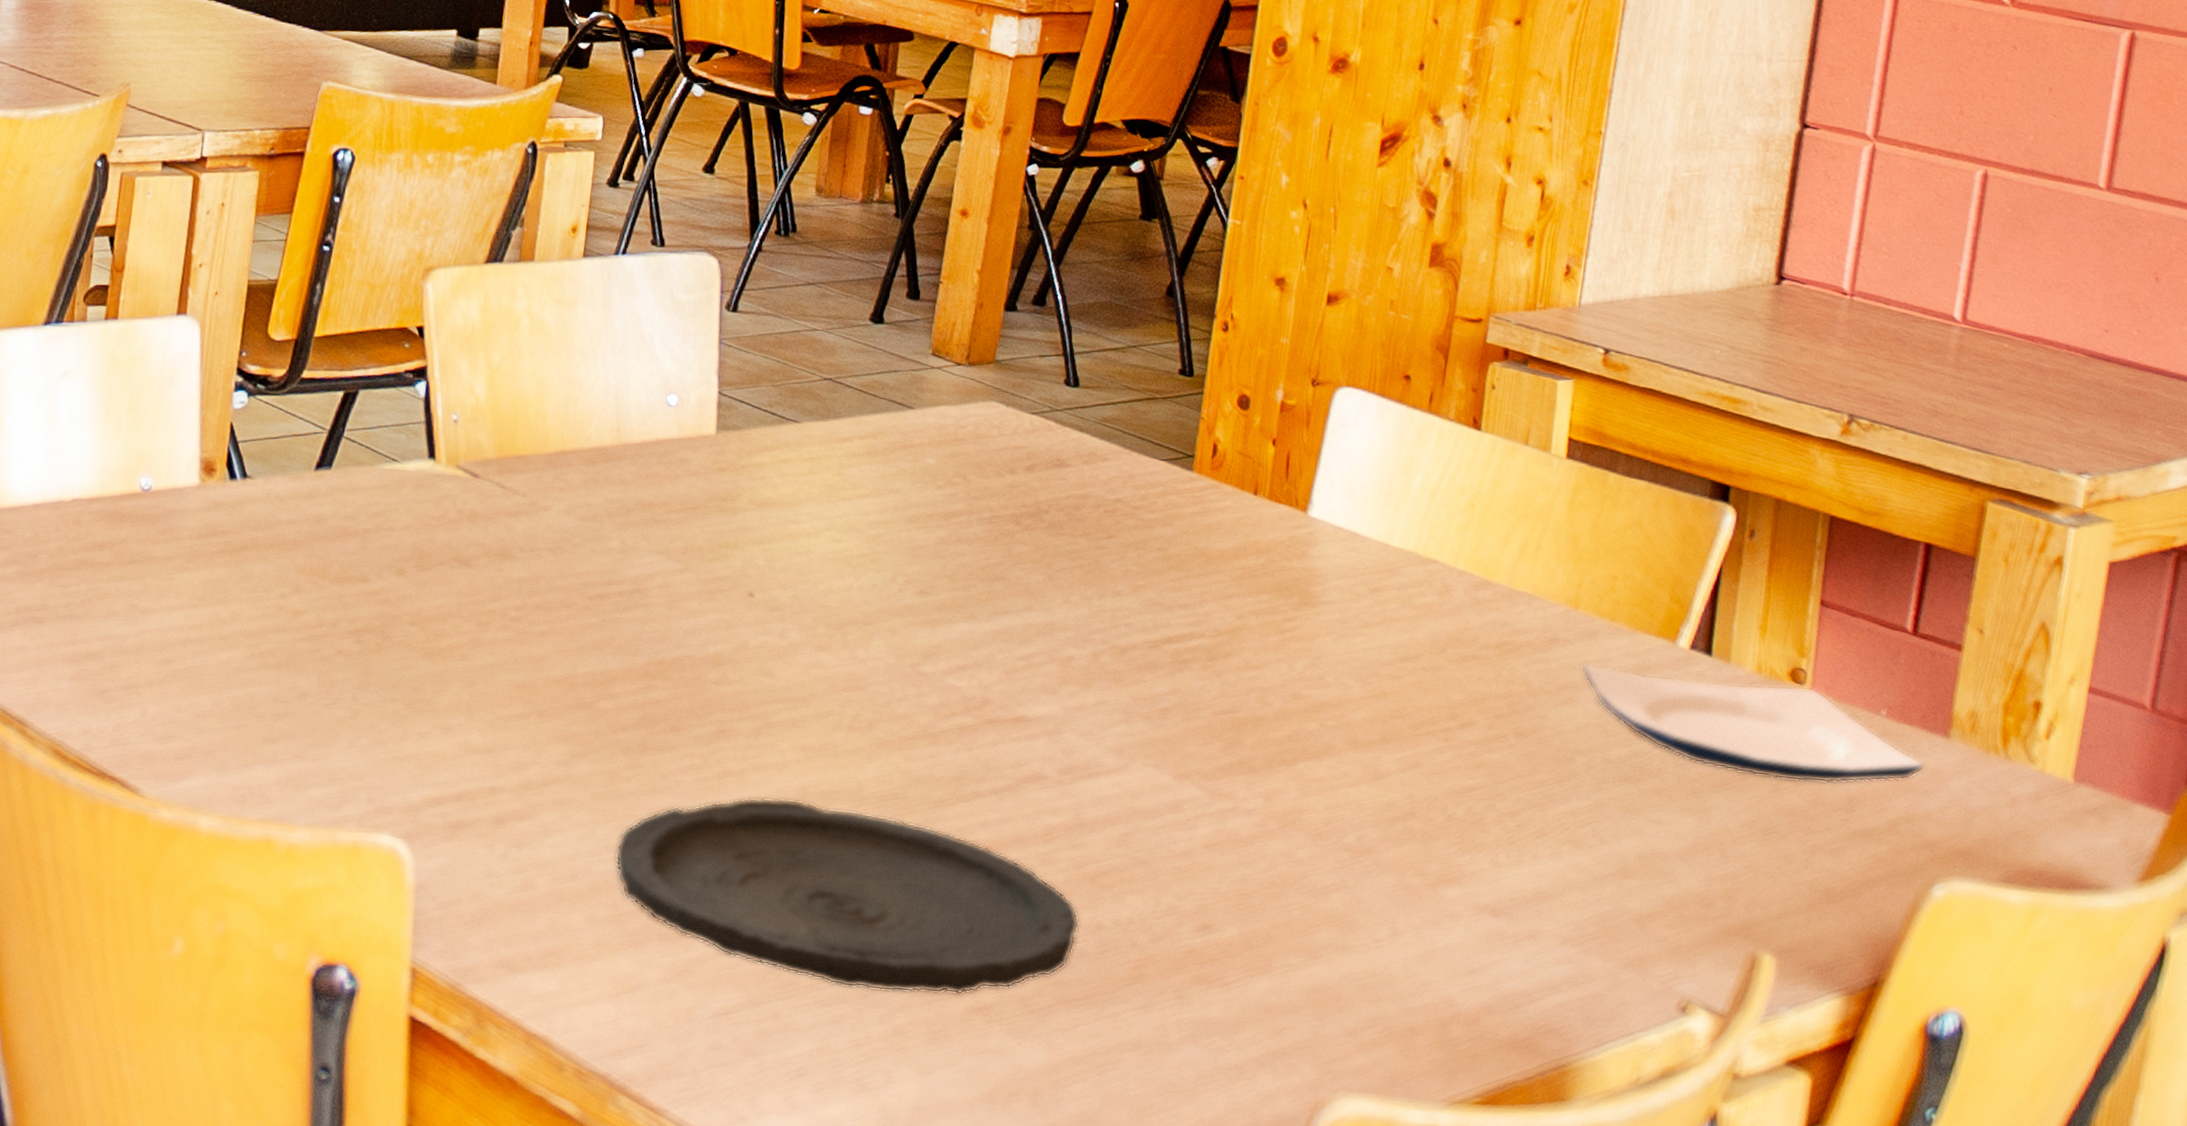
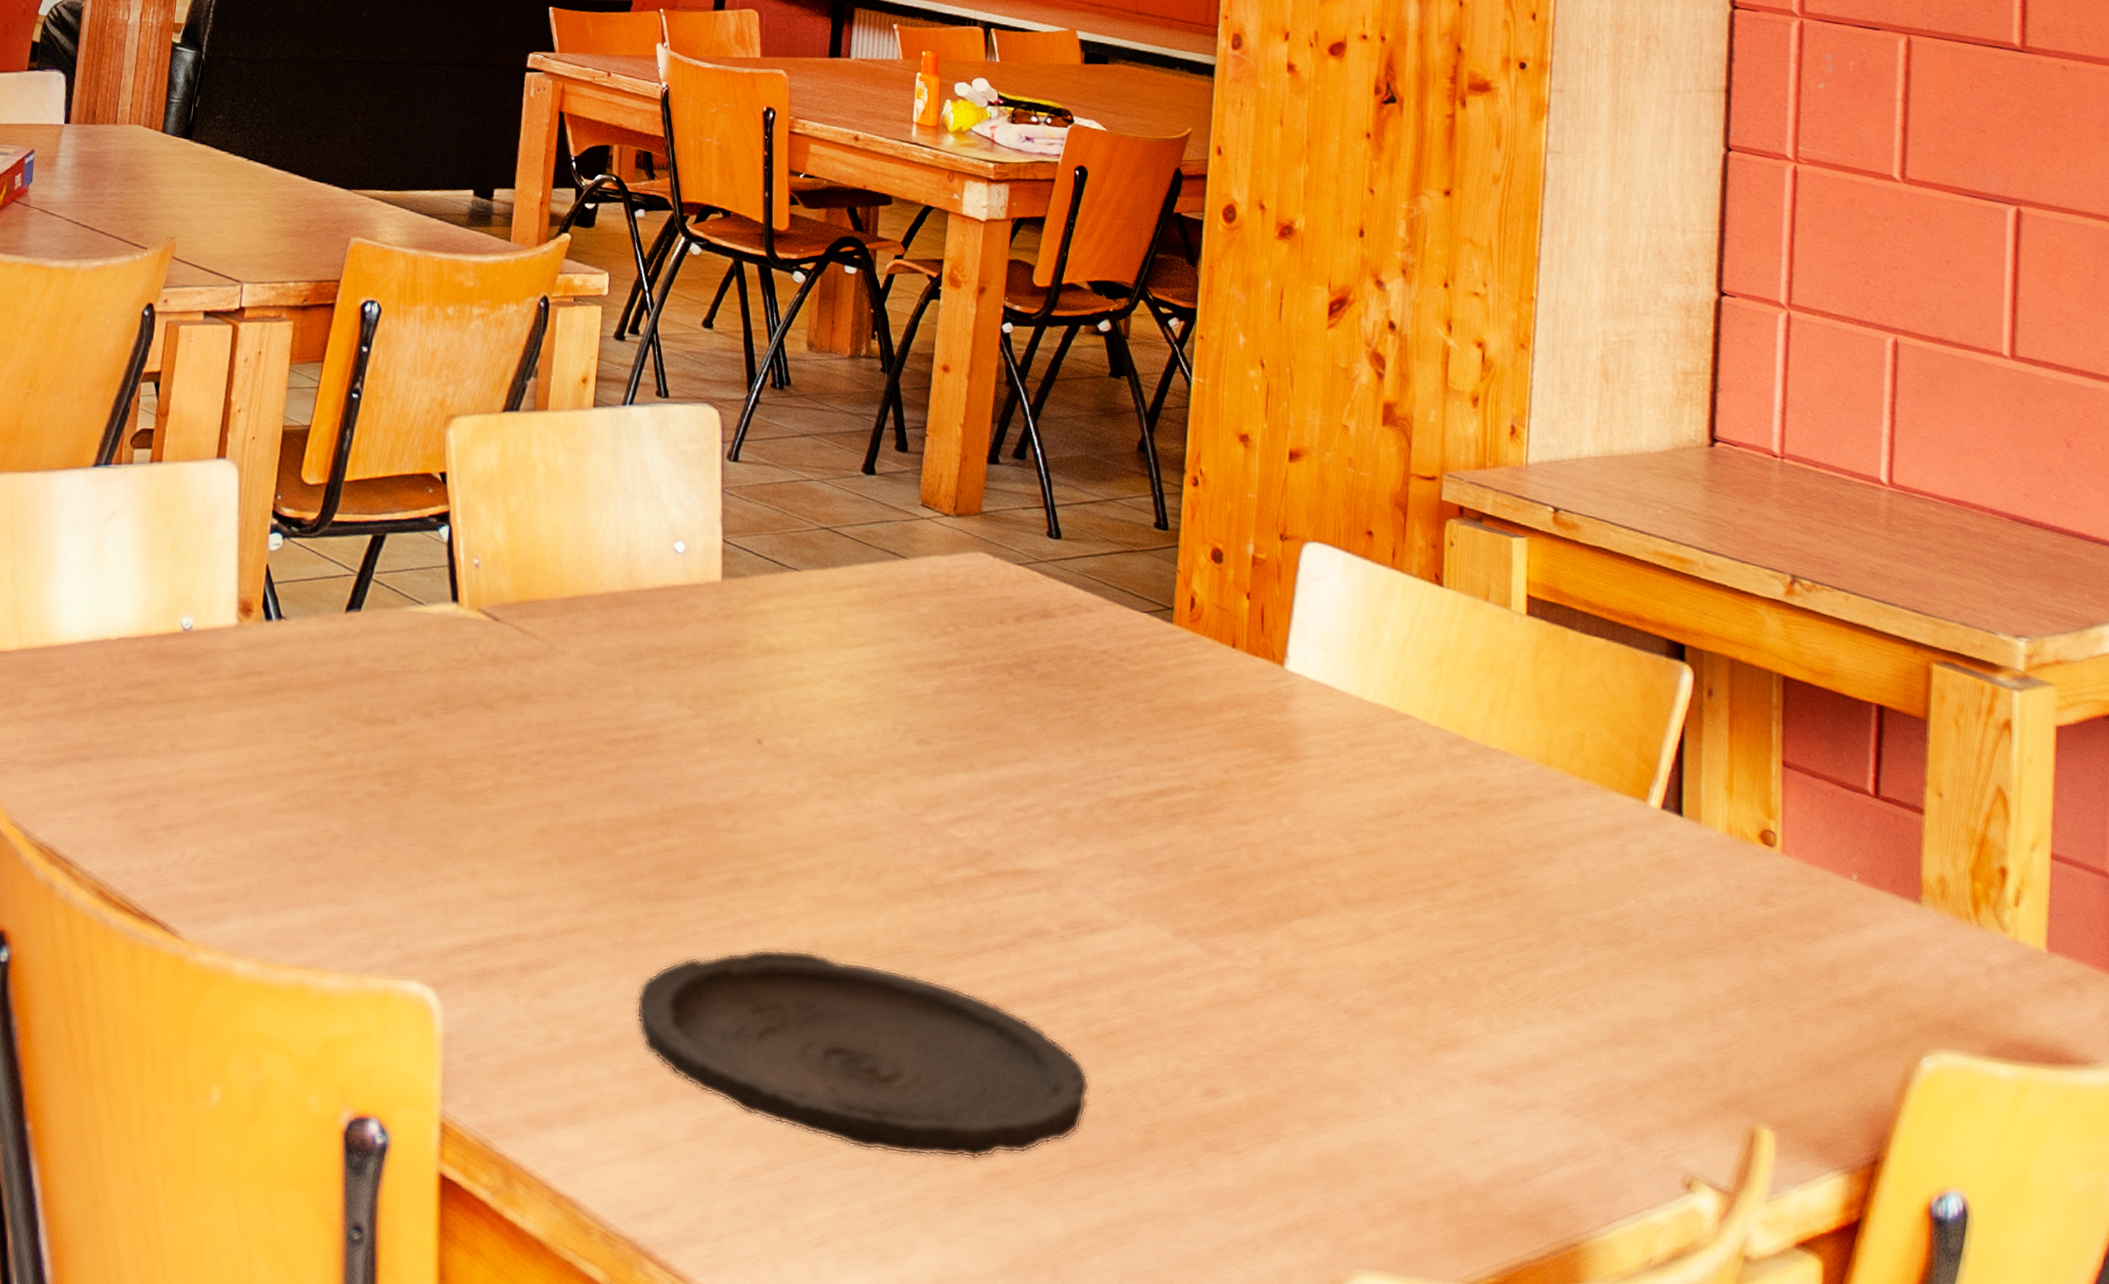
plate: present [1580,662,1925,784] -> none [1557,821,1901,950]

